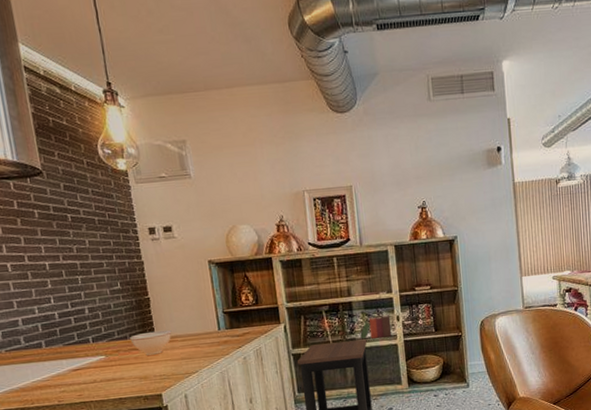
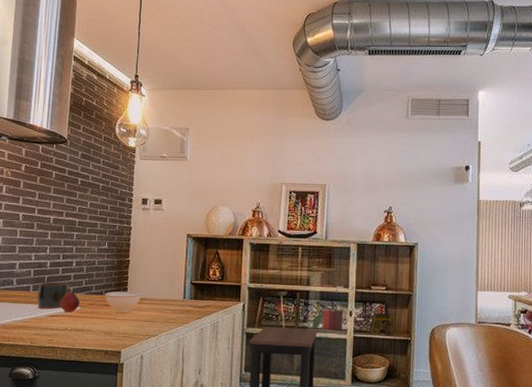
mug: none [51,332,90,365] -> present [37,282,71,309]
fruit: none [80,333,104,364] -> present [59,284,80,313]
decorative box: none [418,312,443,335] -> present [369,313,393,334]

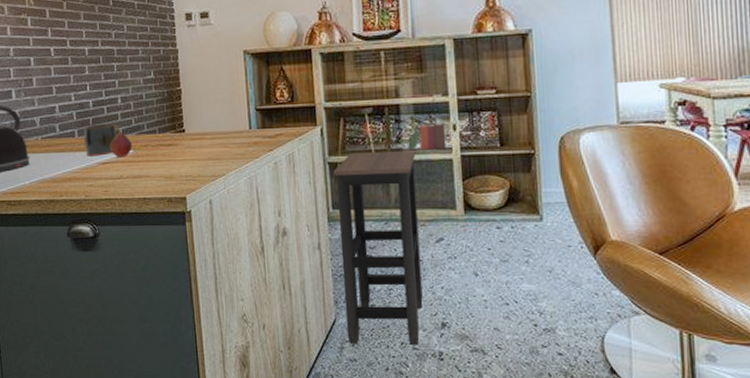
bowl: present [105,291,142,314] -> none [159,125,201,154]
decorative box: present [369,313,393,334] -> none [479,123,510,149]

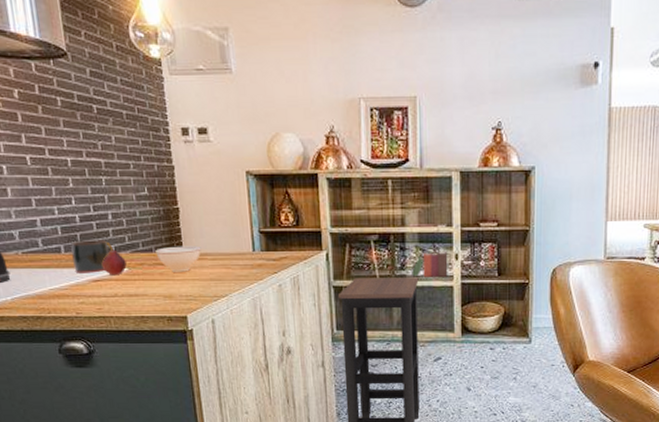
bowl: none [159,125,201,154] -> present [155,246,202,274]

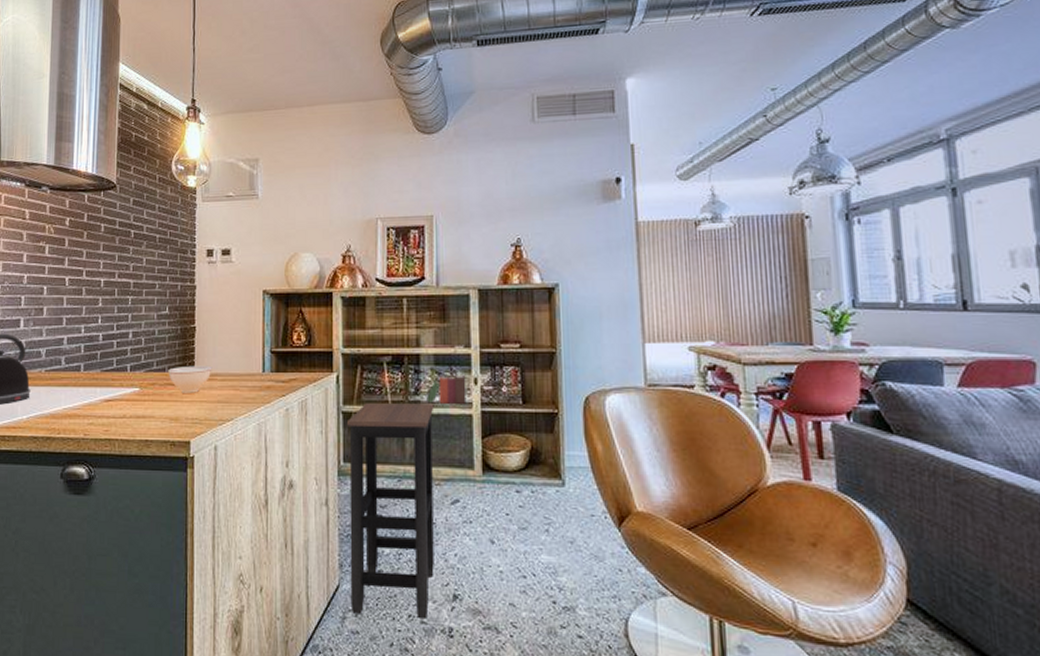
mug: present [70,240,112,273] -> none [89,359,127,393]
fruit: present [101,241,127,276] -> none [115,360,139,396]

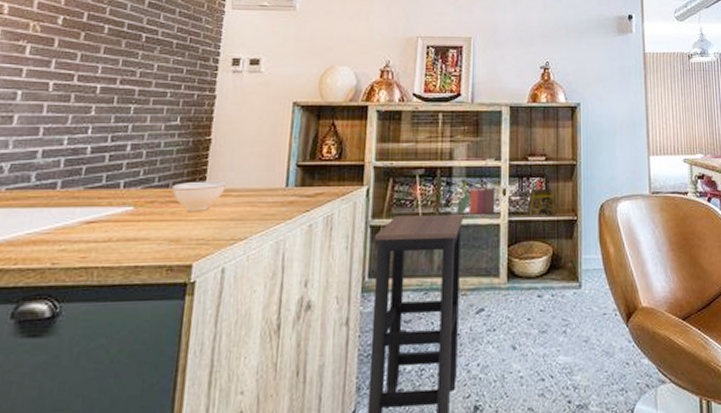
decorative box: none [501,379,533,406] -> present [527,189,555,215]

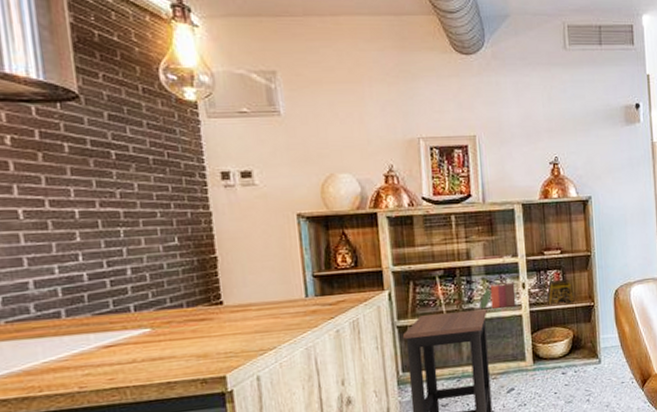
bowl: present [172,180,227,213] -> none [187,296,244,329]

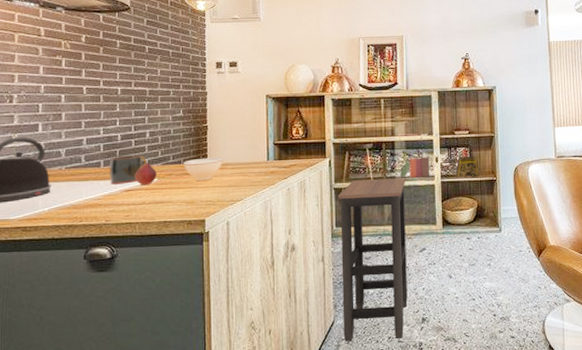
mug: none [74,298,130,340] -> present [109,154,146,185]
fruit: none [115,300,149,339] -> present [135,156,157,186]
bowl: none [187,296,244,329] -> present [183,157,223,182]

